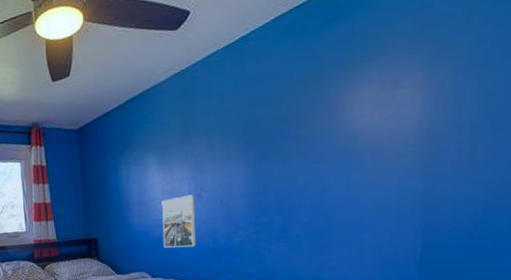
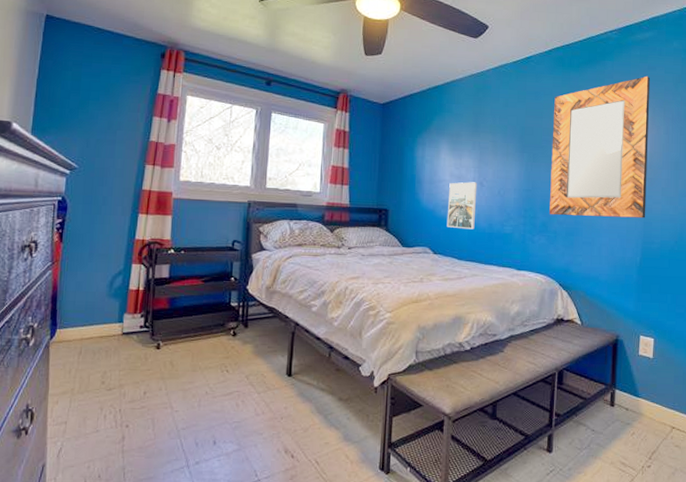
home mirror: none [284,17,427,218] -> present [549,76,651,218]

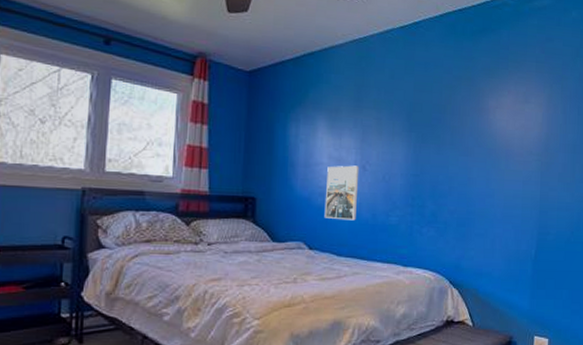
home mirror: present [549,76,651,218] -> none [439,48,548,207]

